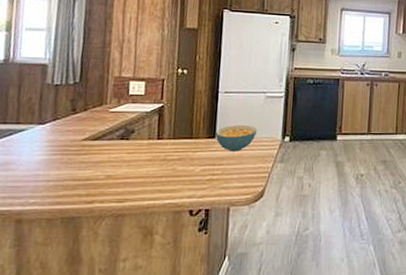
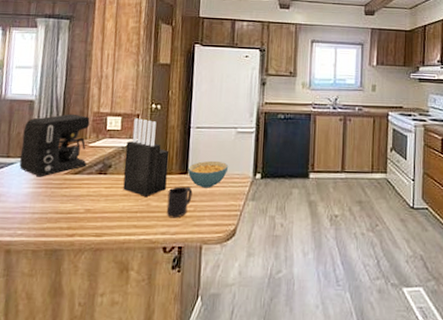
coffee maker: none [31,78,111,144] -> present [19,113,90,177]
knife block: none [147,83,196,162] -> present [123,118,169,198]
mug: none [193,150,221,182] -> present [166,186,193,218]

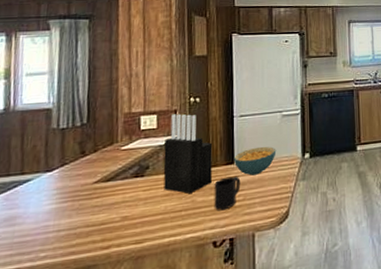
coffee maker: present [19,113,90,177] -> none [37,117,121,191]

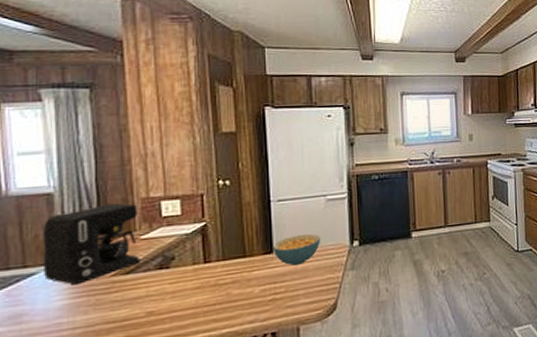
coffee maker: none [37,117,121,191] -> present [42,203,141,285]
knife block: present [163,114,213,194] -> none [191,198,248,287]
mug: present [214,176,241,211] -> none [251,266,282,304]

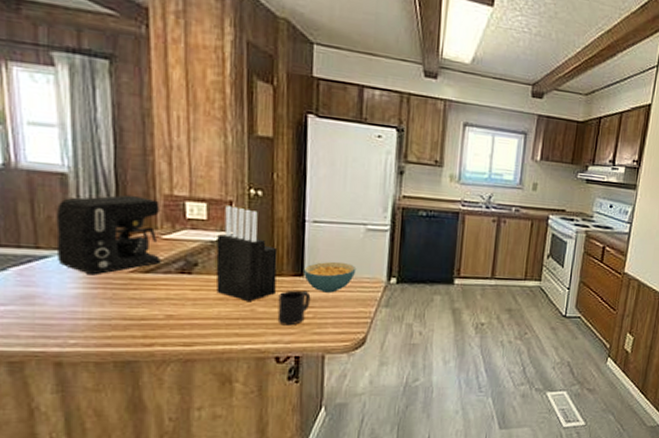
knife block: none [191,198,248,287] -> present [216,206,278,302]
mug: none [251,266,282,304] -> present [277,290,311,326]

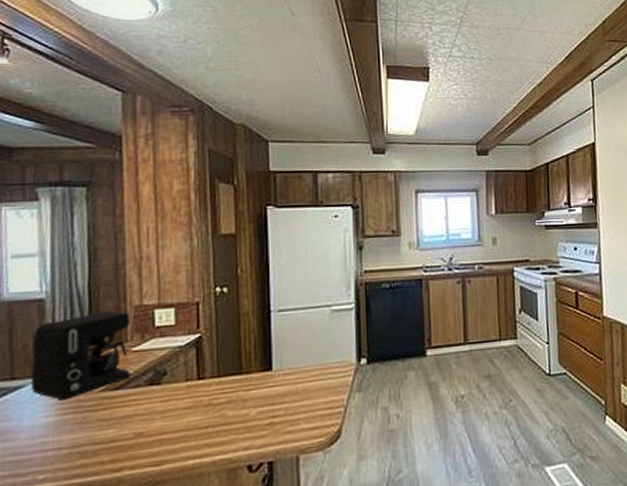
knife block: present [216,206,278,302] -> none [184,307,245,407]
mug: present [277,290,311,326] -> none [248,385,281,428]
cereal bowl: present [303,261,357,293] -> none [271,349,325,385]

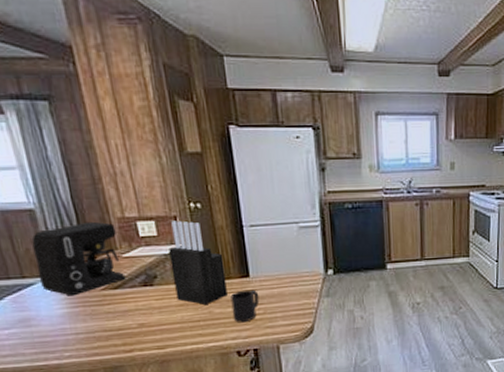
knife block: none [184,307,245,407] -> present [169,220,228,306]
mug: none [248,385,281,428] -> present [230,289,260,323]

